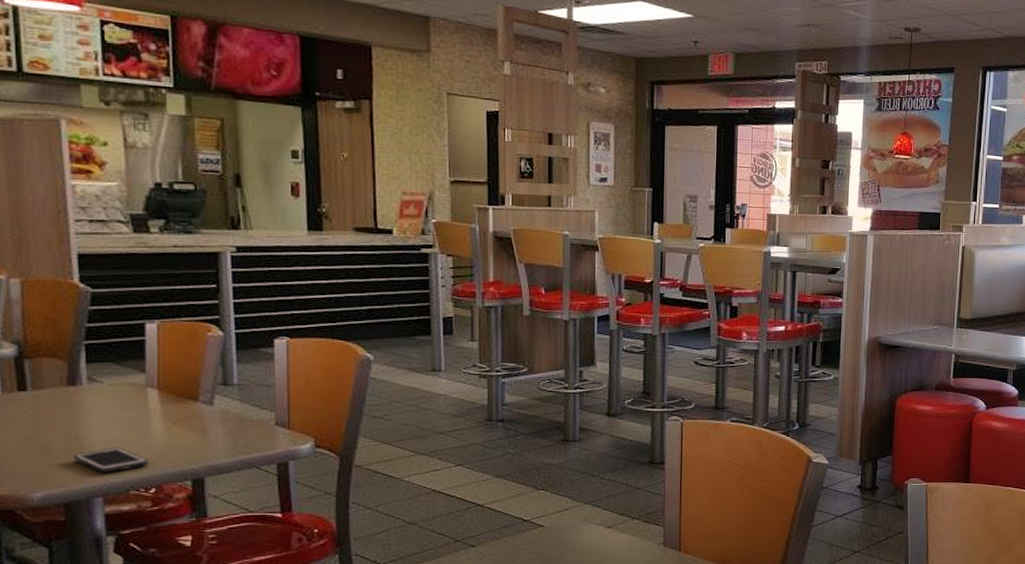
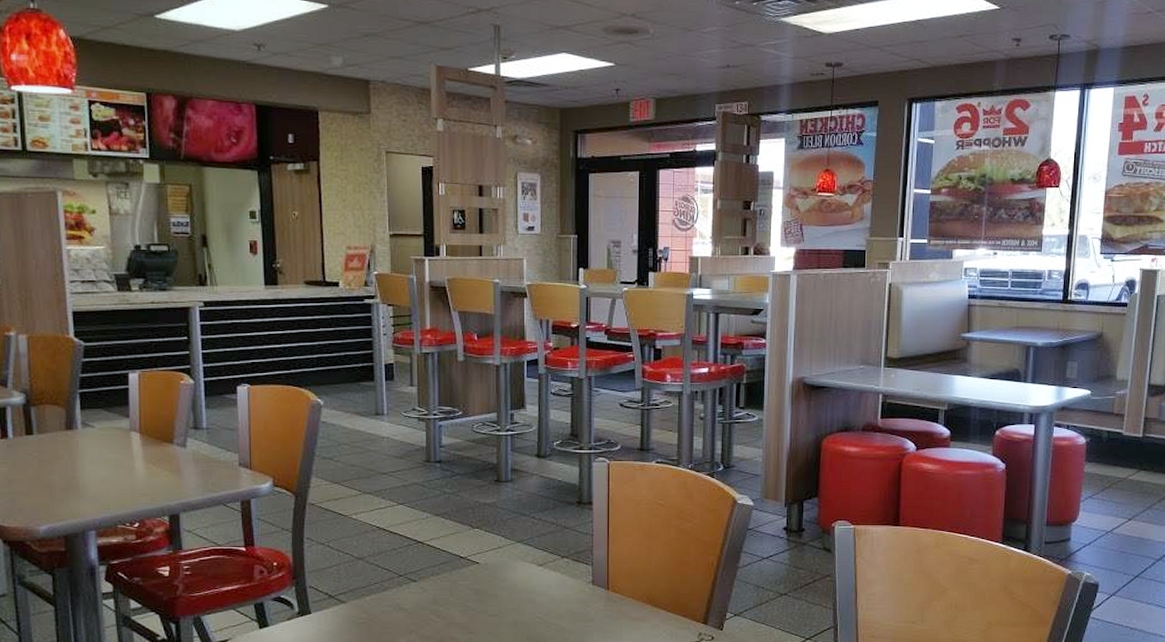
cell phone: present [73,447,149,473] -> none [71,485,133,508]

